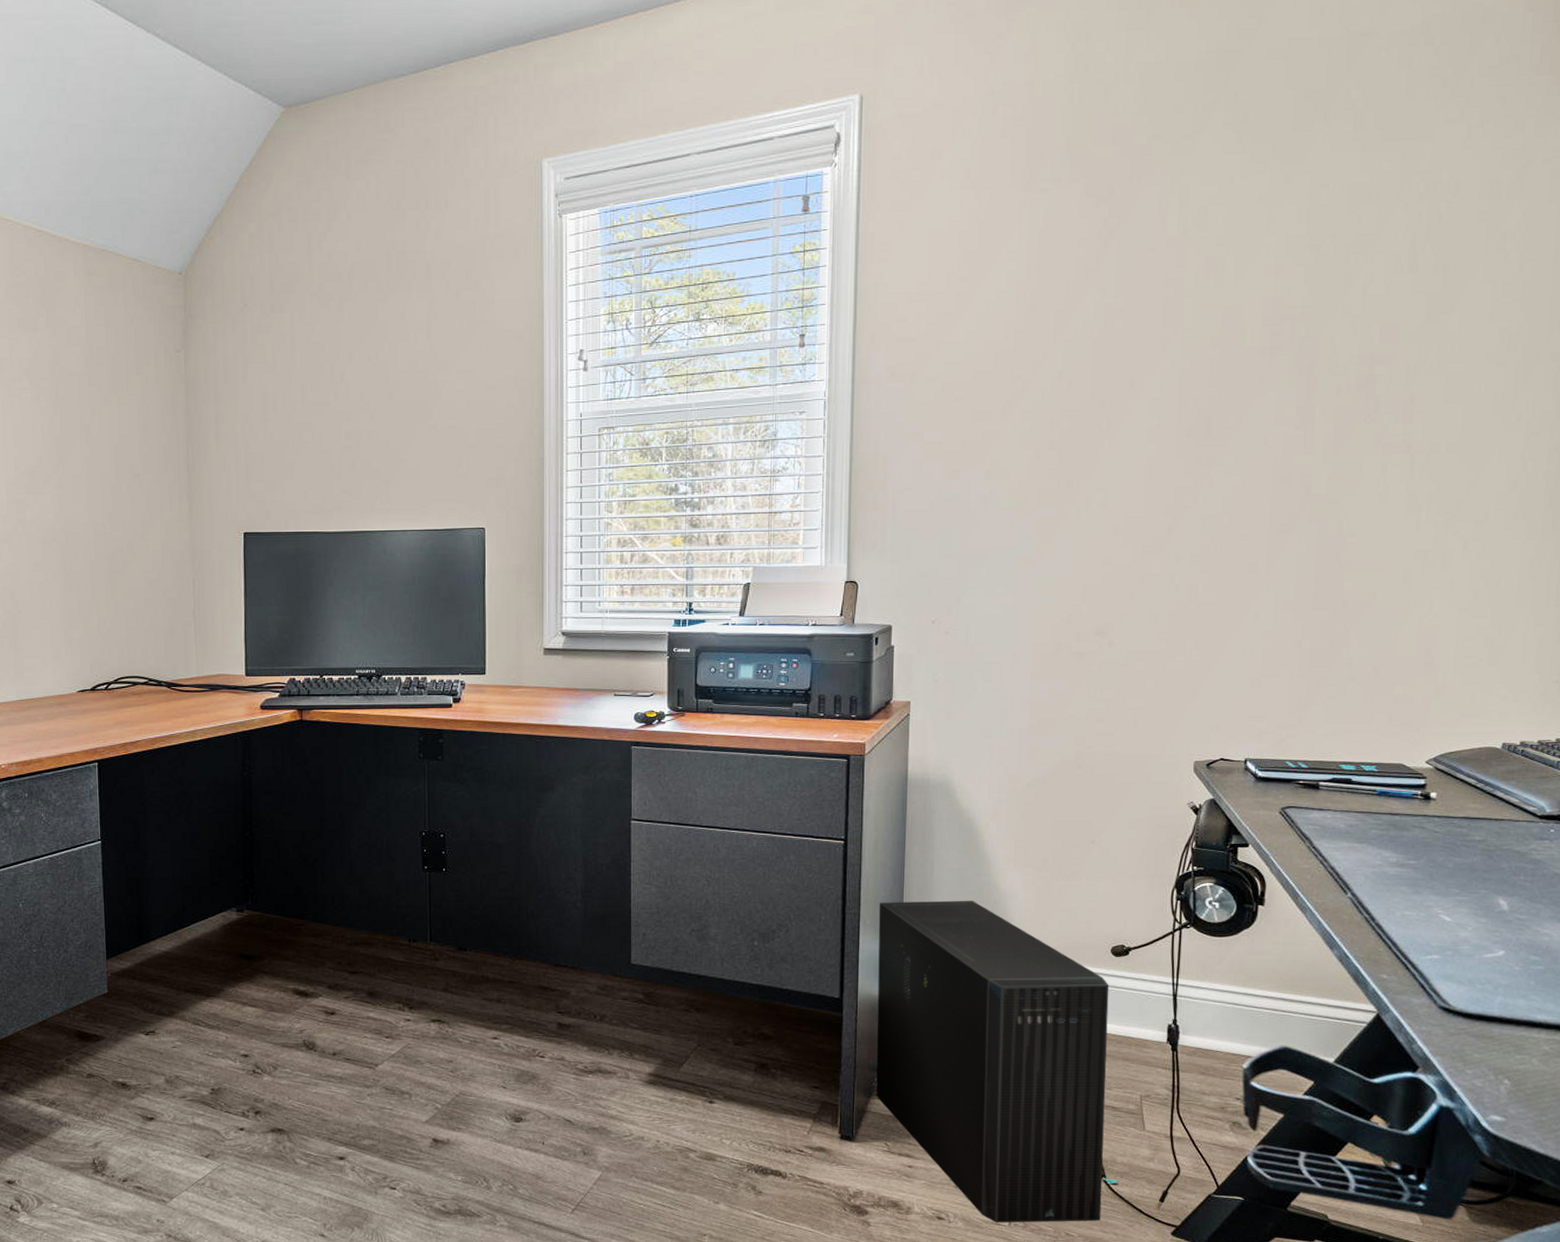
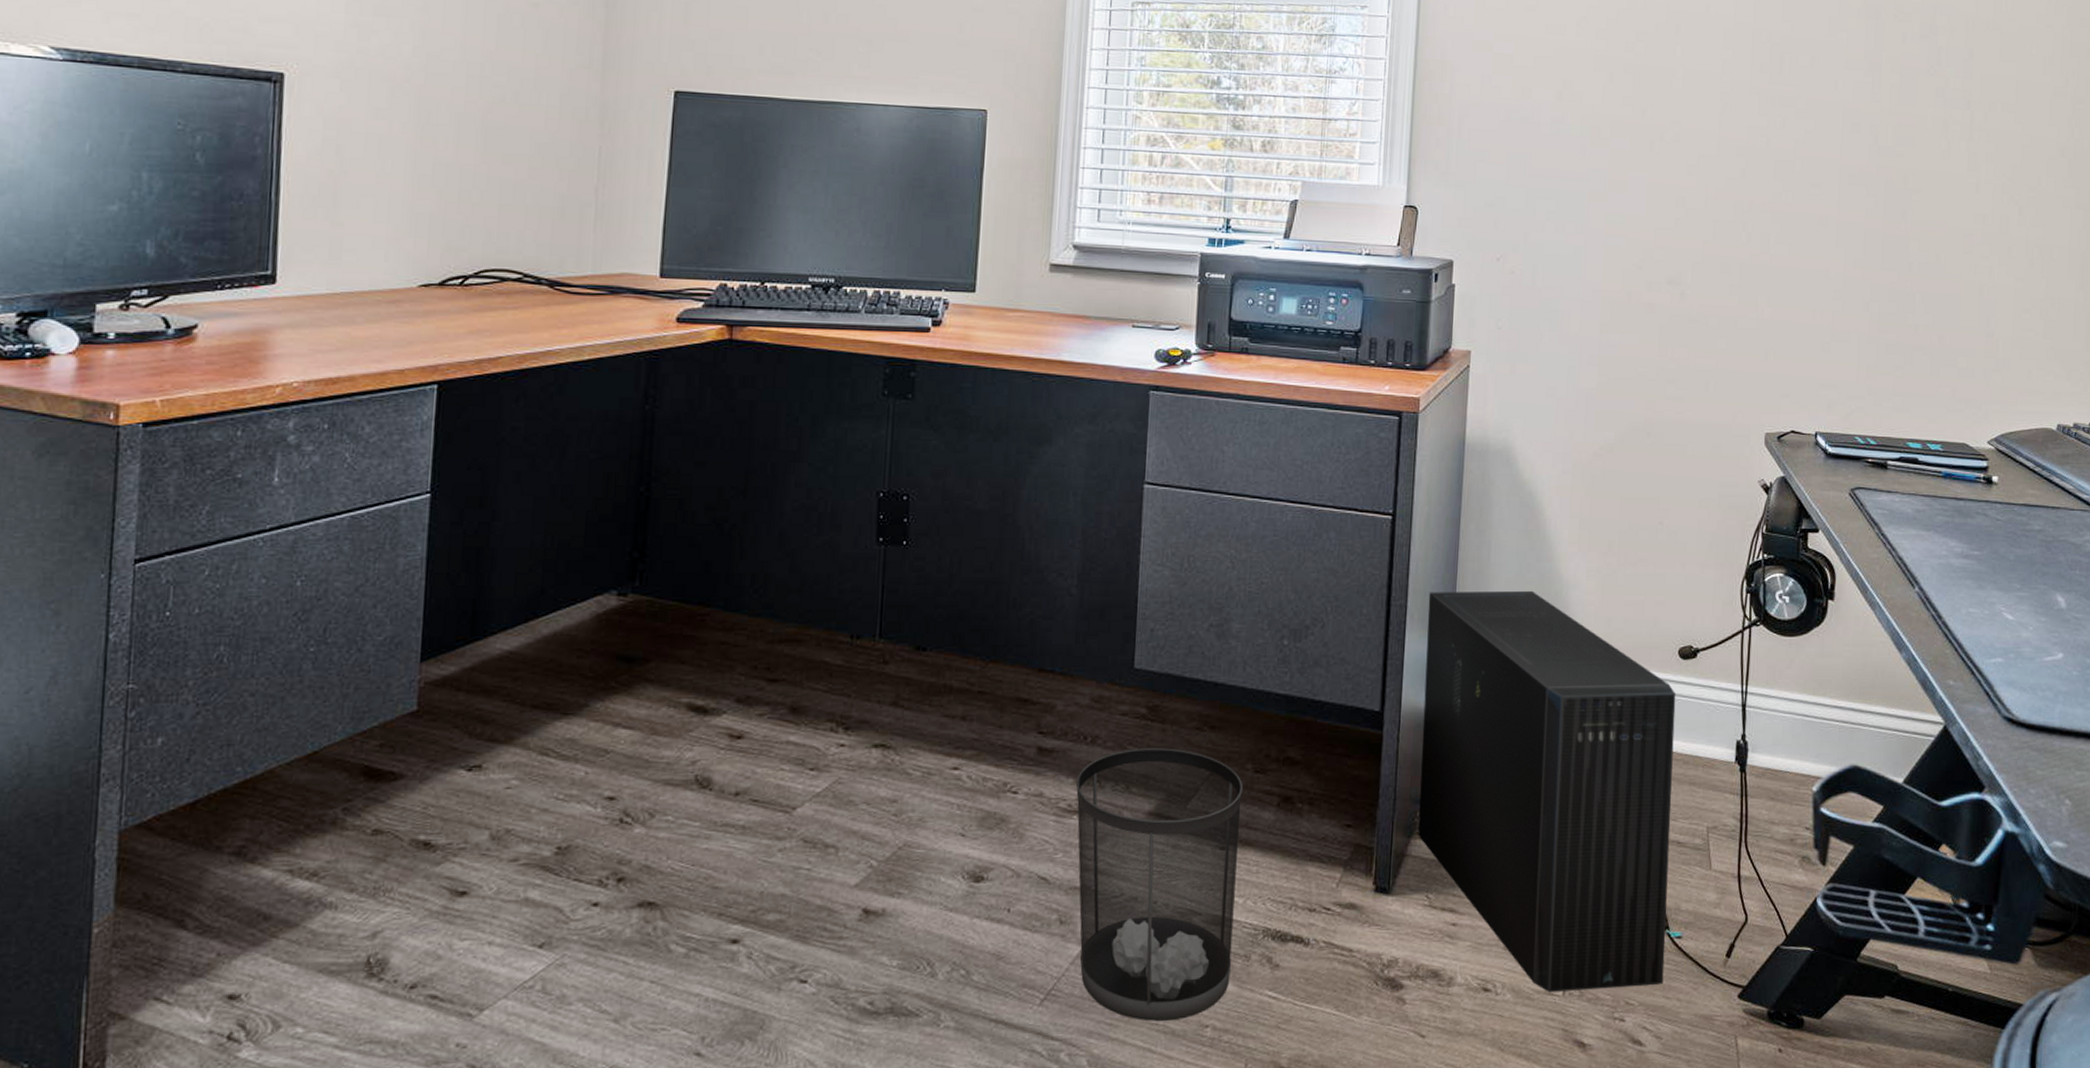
waste bin: none [589,1025,726,1229] -> present [1075,748,1244,1021]

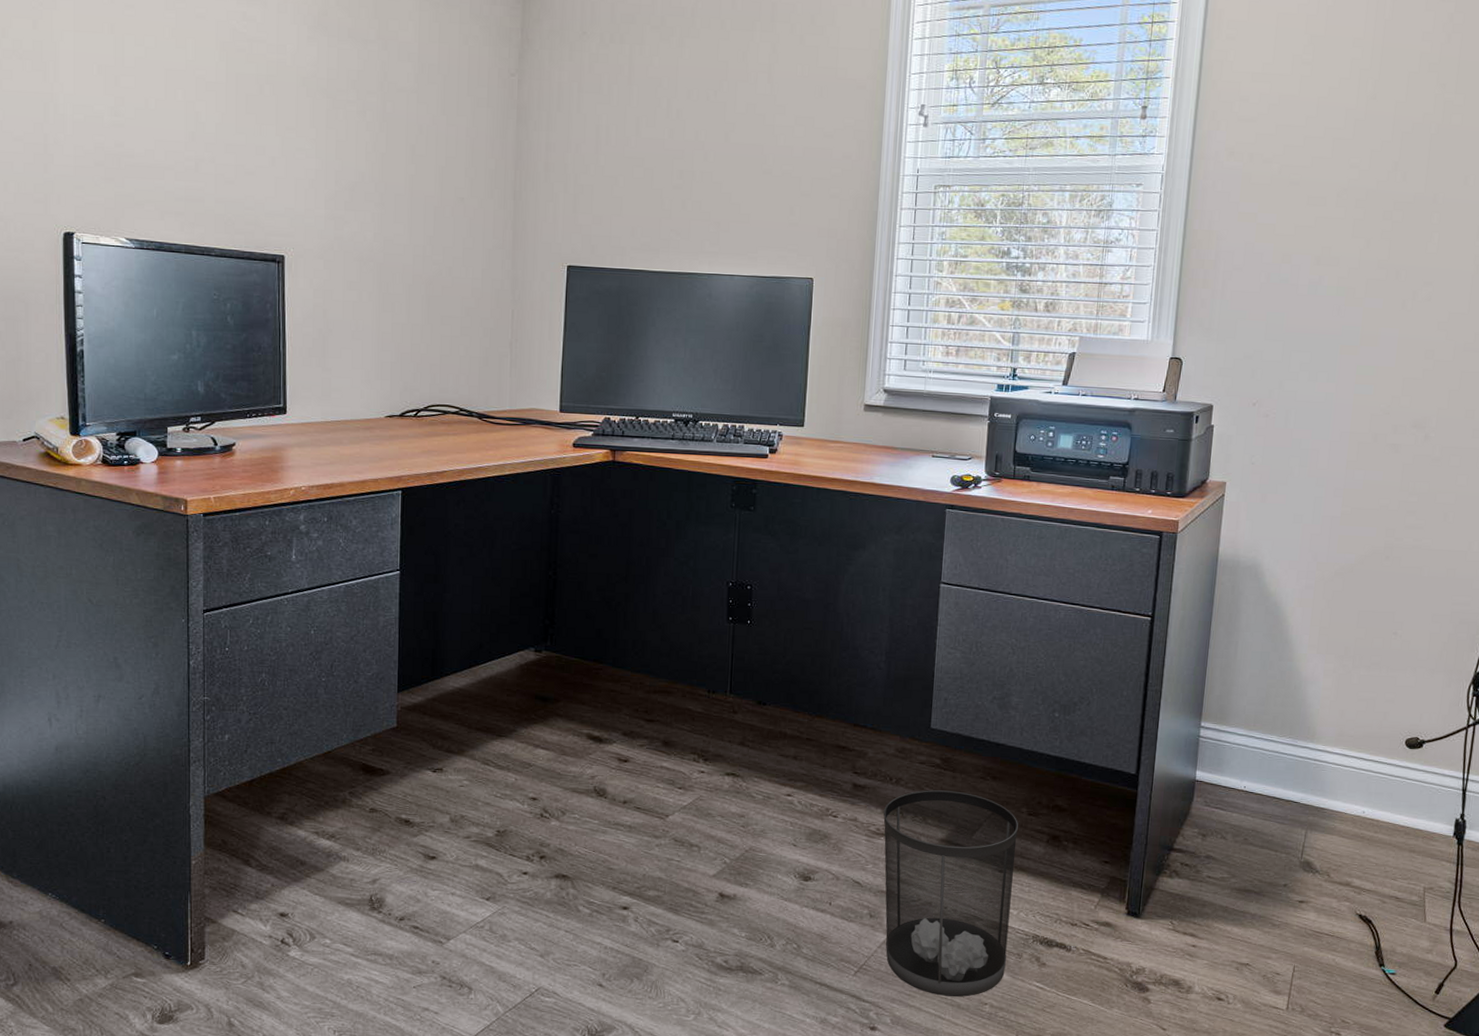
computer tower: present [1418,590,1676,992] -> none [1165,681,1402,1009]

